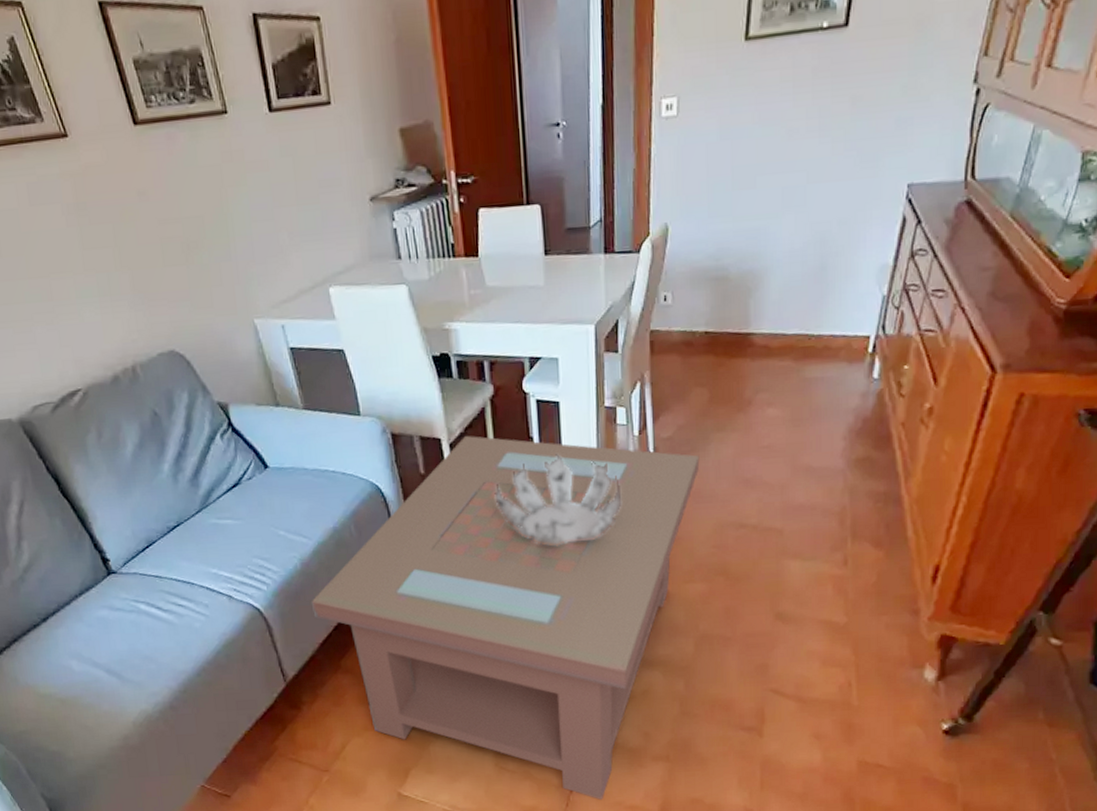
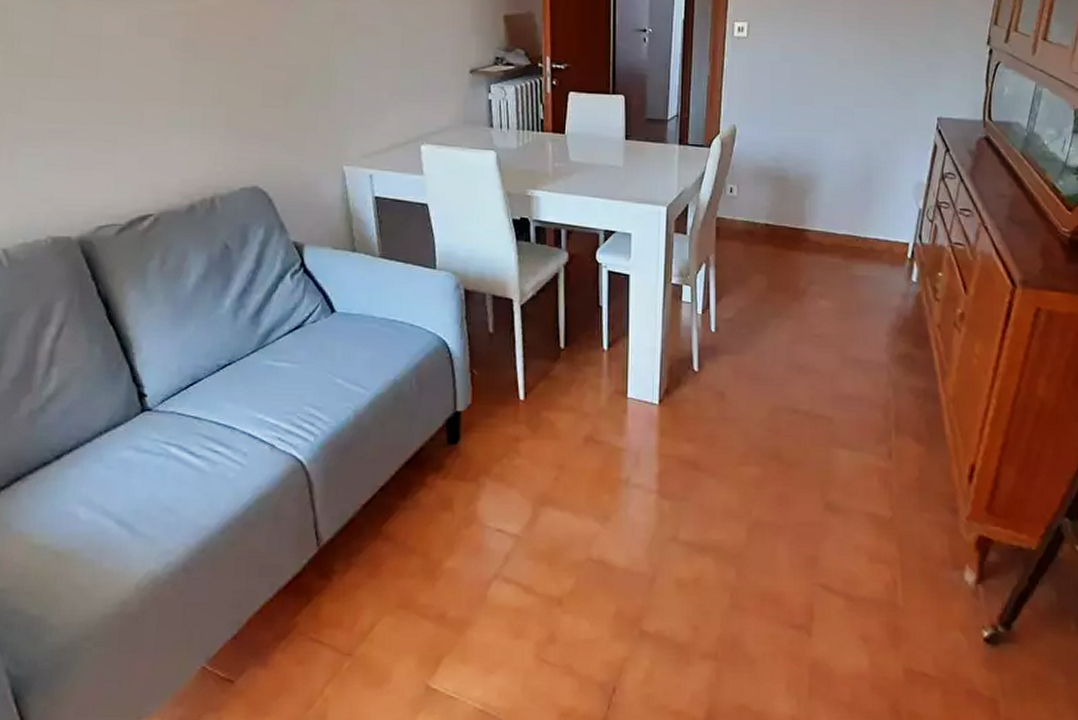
coffee table: present [311,436,700,801] -> none [359,299,757,703]
decorative bowl: present [495,454,622,547] -> none [560,325,683,418]

